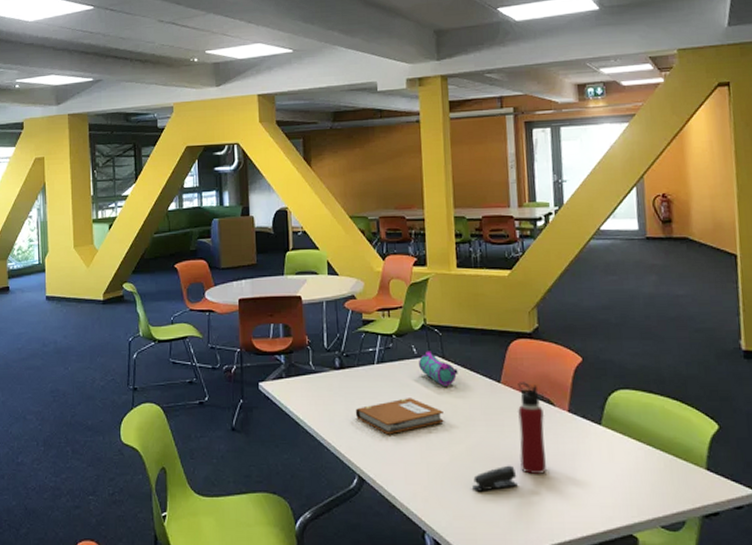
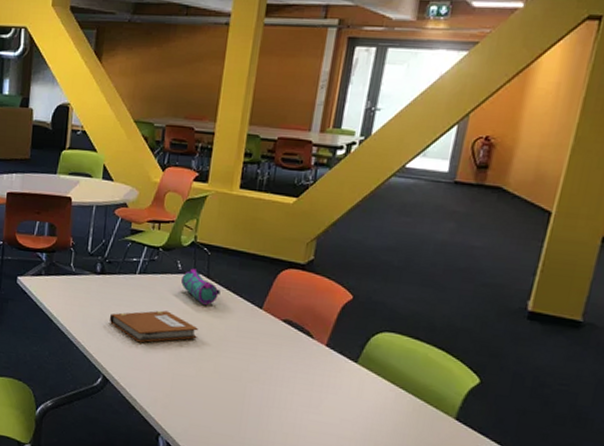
stapler: present [472,465,518,491] -> none [213,387,260,408]
water bottle: present [517,382,547,474] -> none [265,311,301,400]

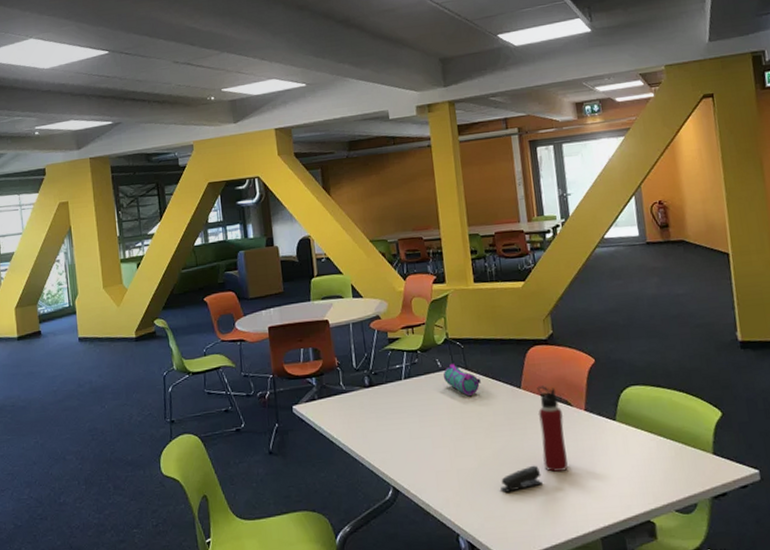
notebook: present [109,310,198,343] -> none [386,409,470,446]
stapler: none [213,387,260,408] -> present [500,465,542,493]
water bottle: none [265,311,301,400] -> present [537,386,568,472]

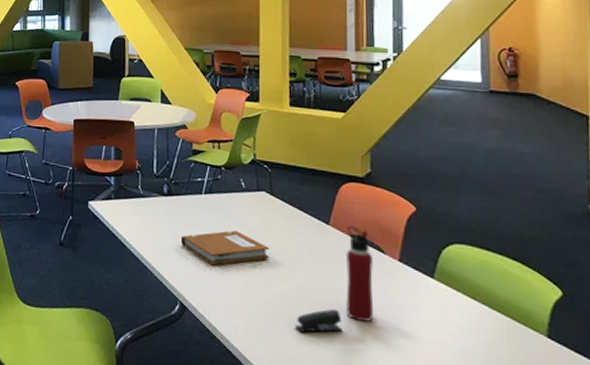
notebook: none [386,409,470,446] -> present [180,230,269,266]
pencil case: present [444,363,481,397] -> none [247,186,286,224]

